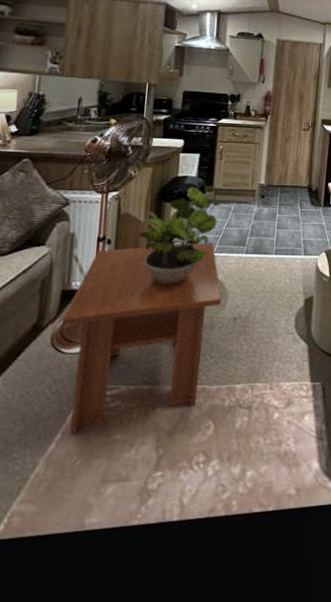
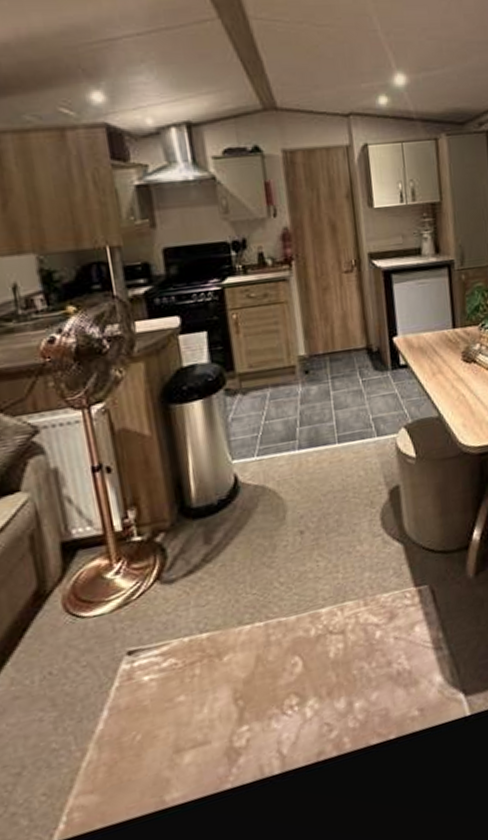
coffee table: present [61,243,221,434] -> none [70,444,279,709]
potted plant: present [139,186,217,284] -> none [146,376,251,510]

